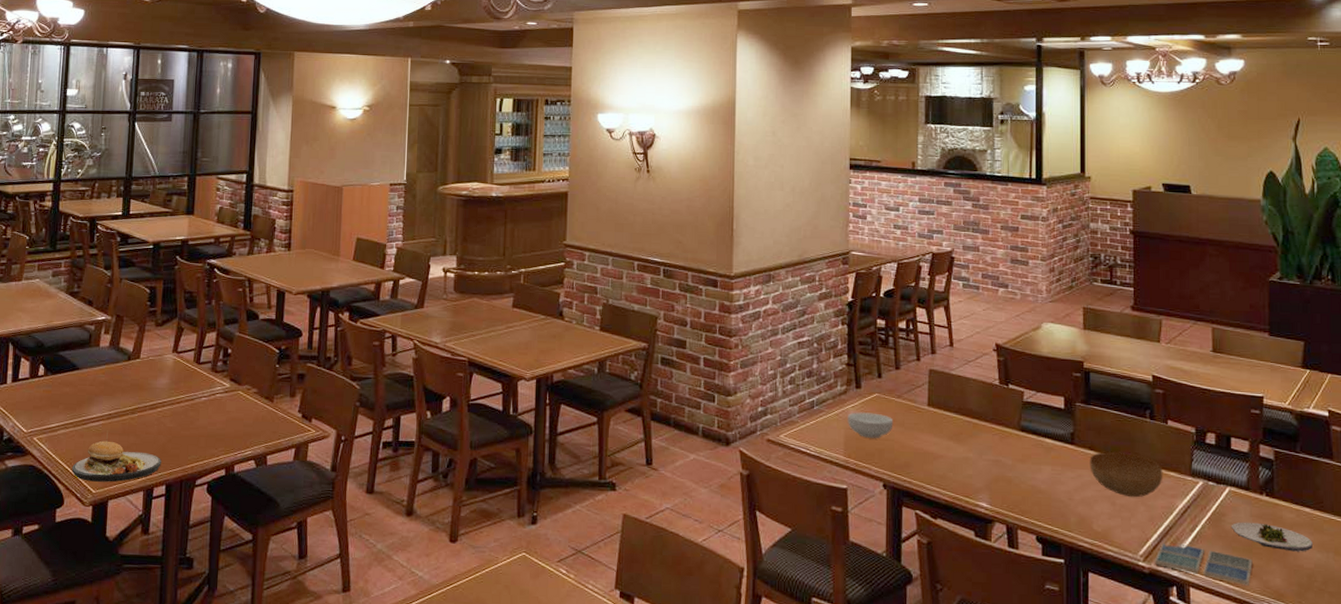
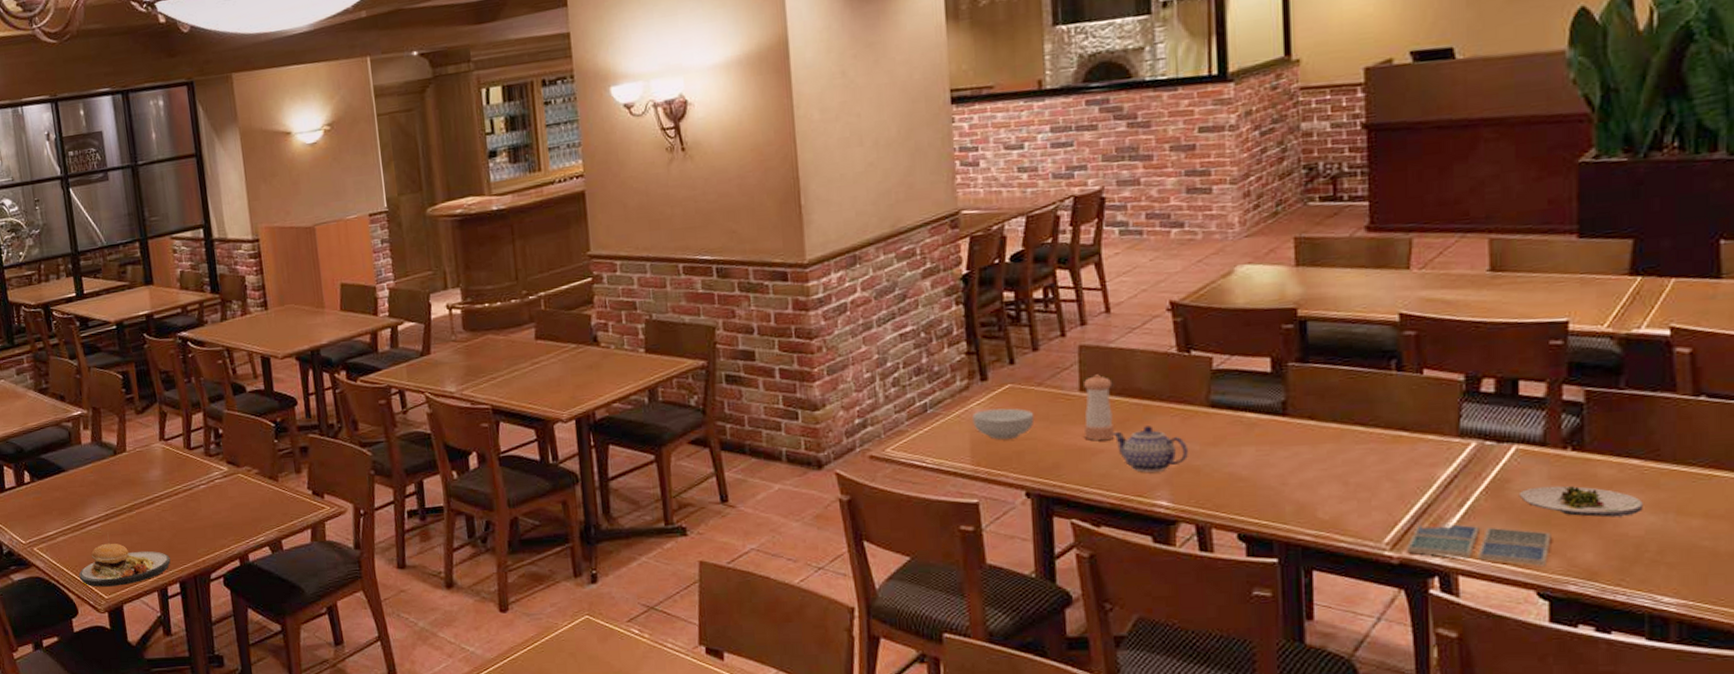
pepper shaker: none [930,394,952,448] -> present [1084,374,1115,440]
teapot: none [949,440,1004,478] -> present [1112,426,1189,472]
bowl: present [1090,451,1163,498] -> none [1310,418,1418,473]

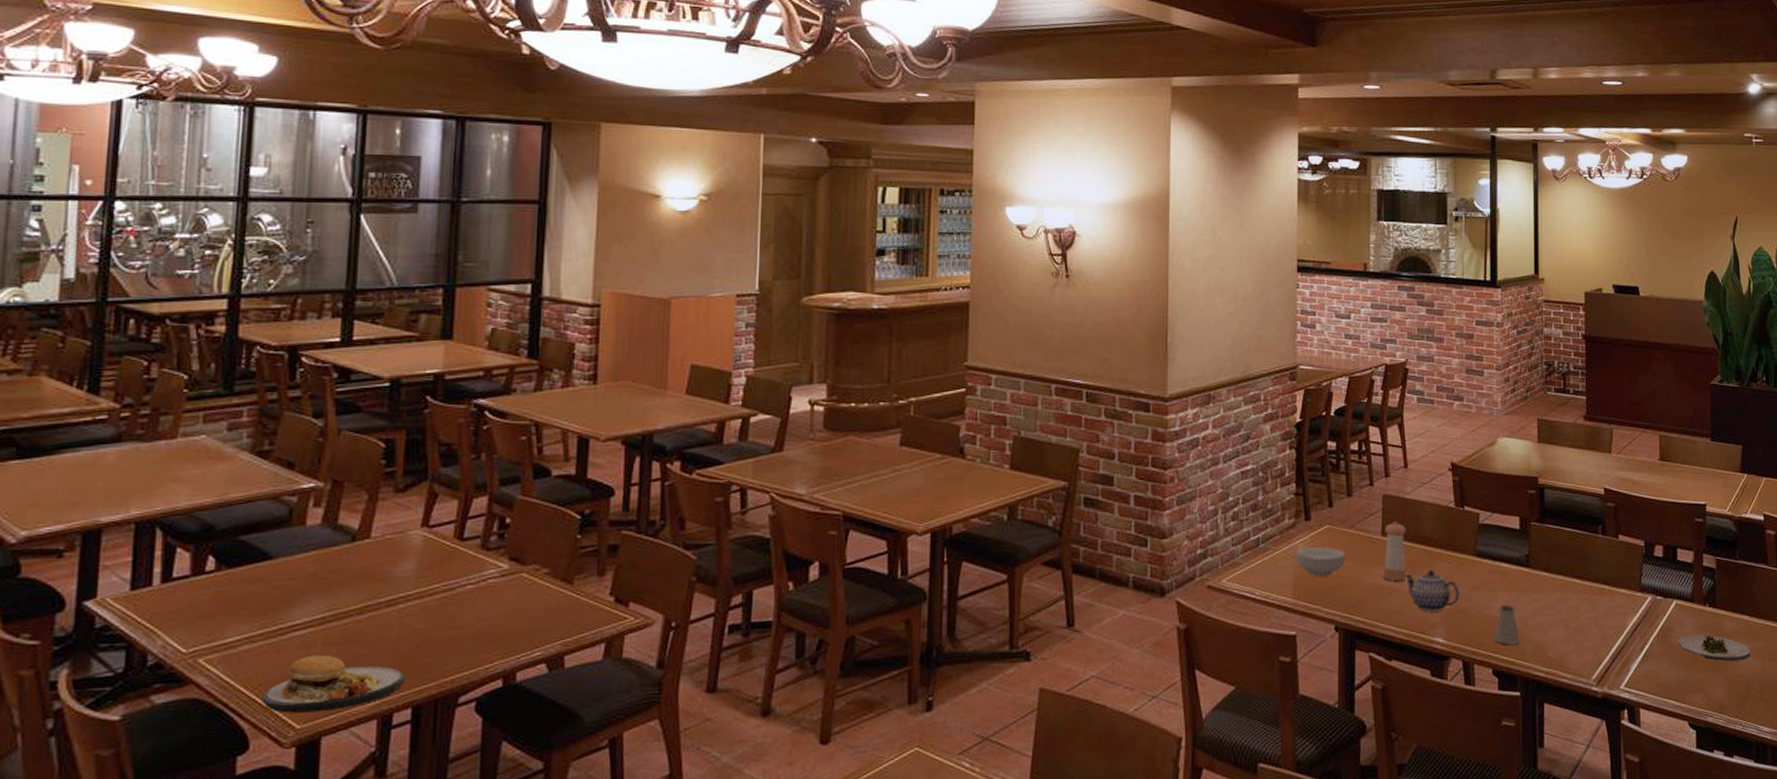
saltshaker: none [1238,460,1275,506] -> present [1494,605,1519,645]
drink coaster: present [1407,524,1551,566] -> none [1607,664,1697,701]

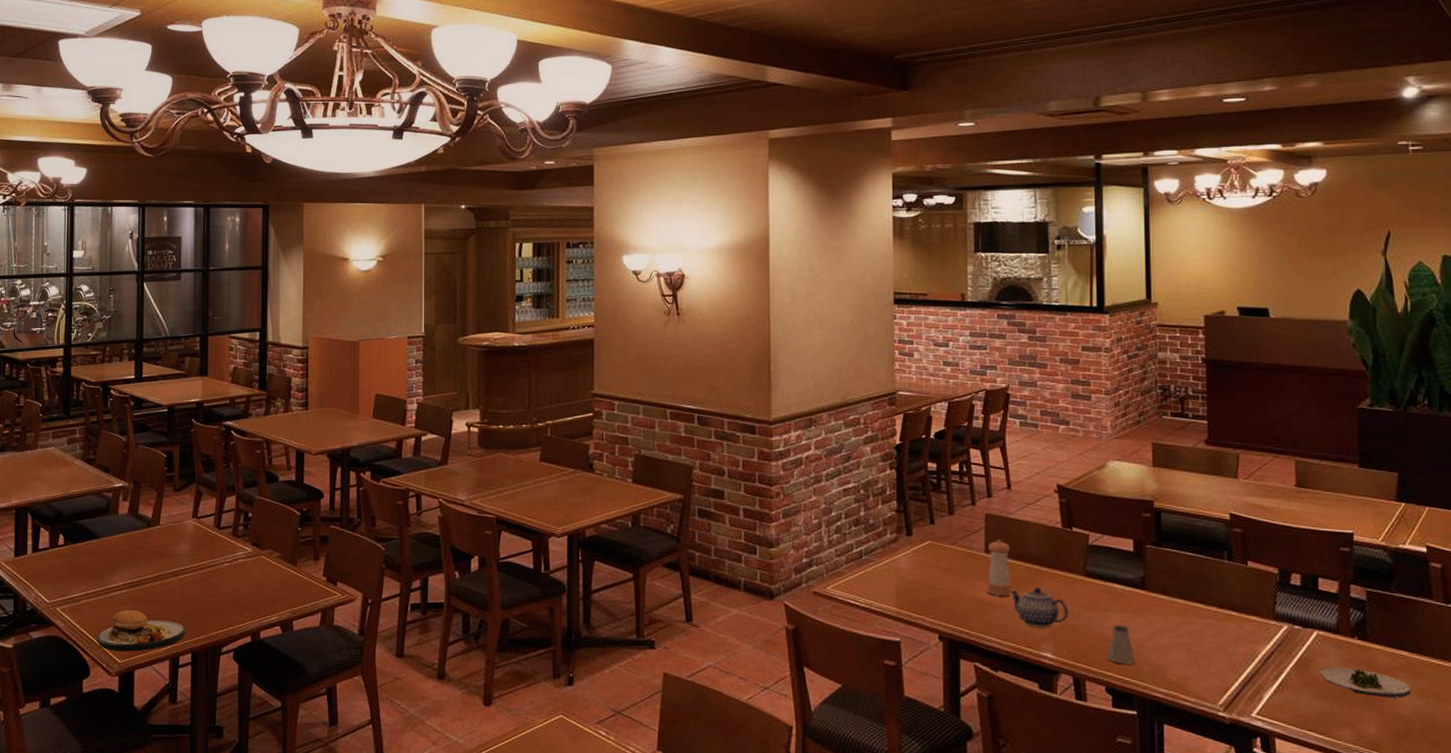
cereal bowl: present [1296,547,1346,576] -> none [899,561,948,588]

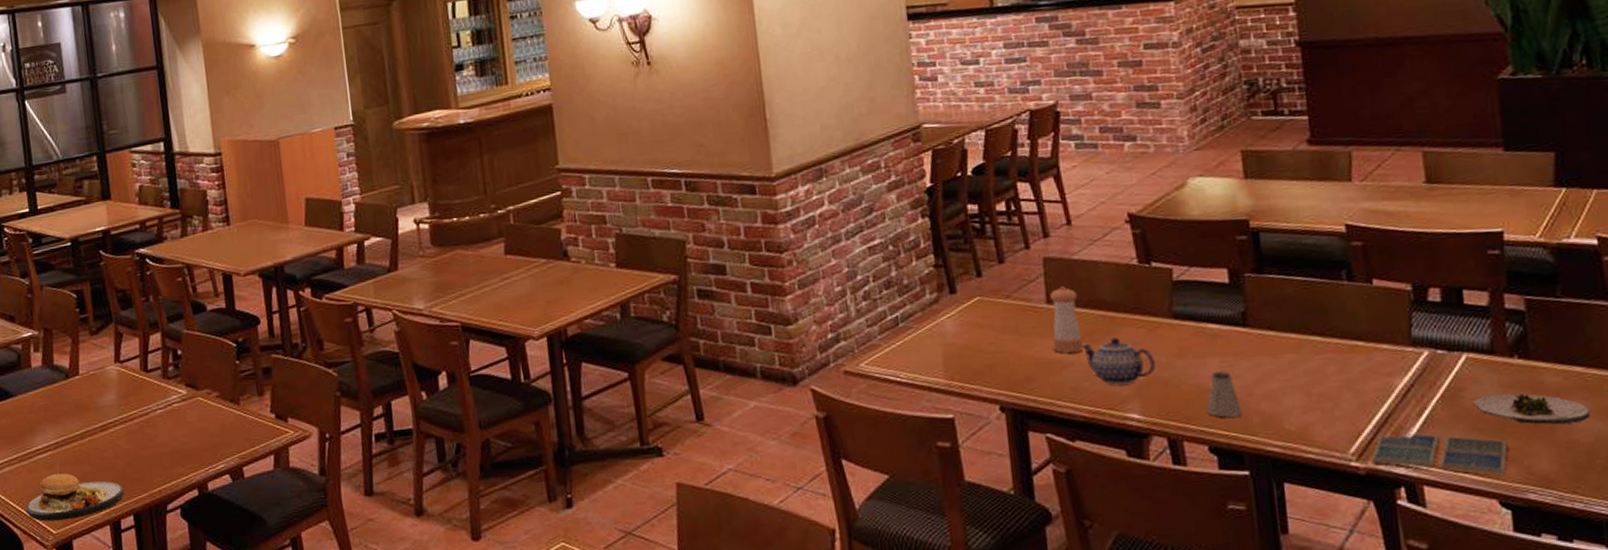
drink coaster: none [1236,691,1344,735] -> present [1372,433,1508,475]

